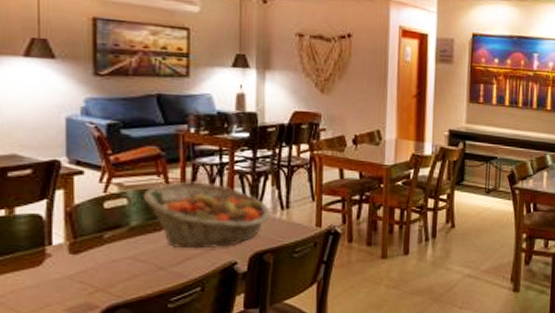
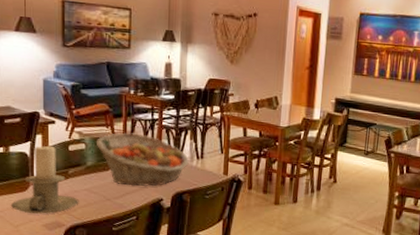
candle holder: none [16,204,120,295] -> present [10,146,79,214]

